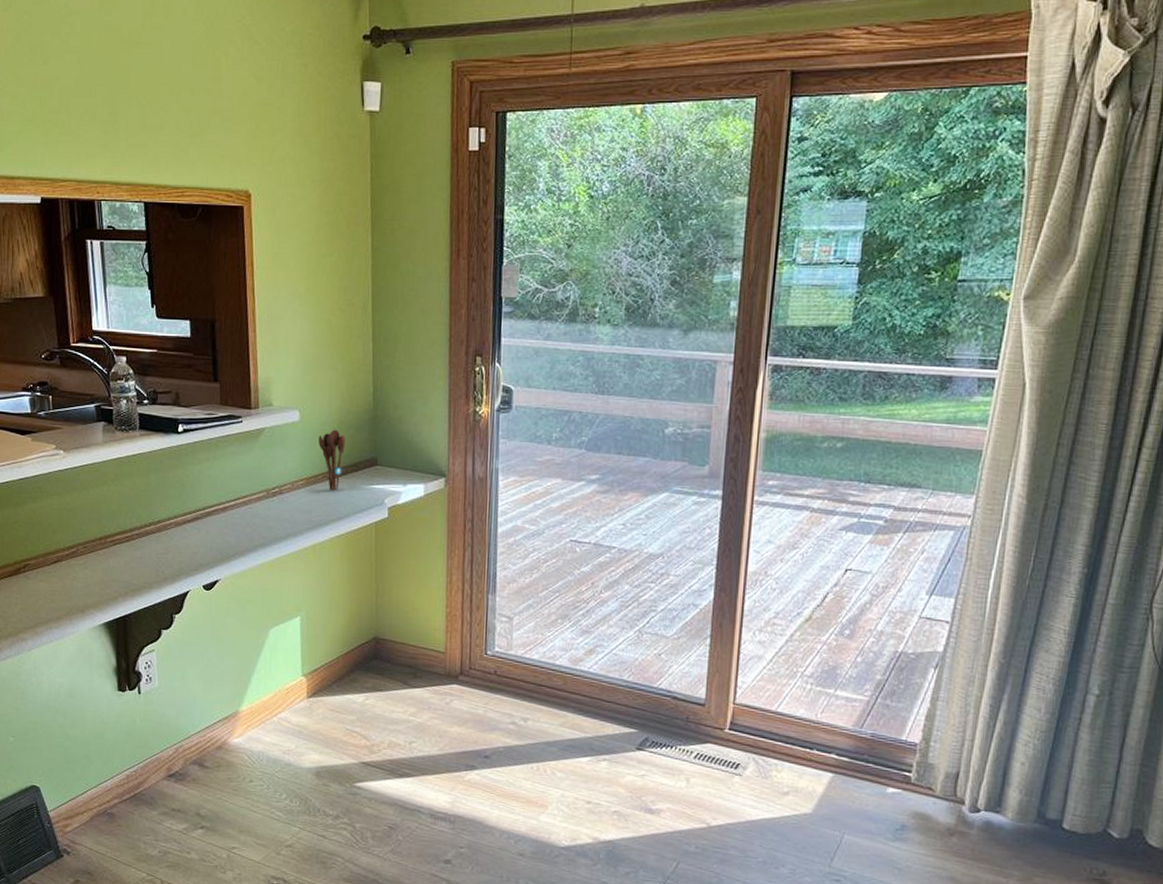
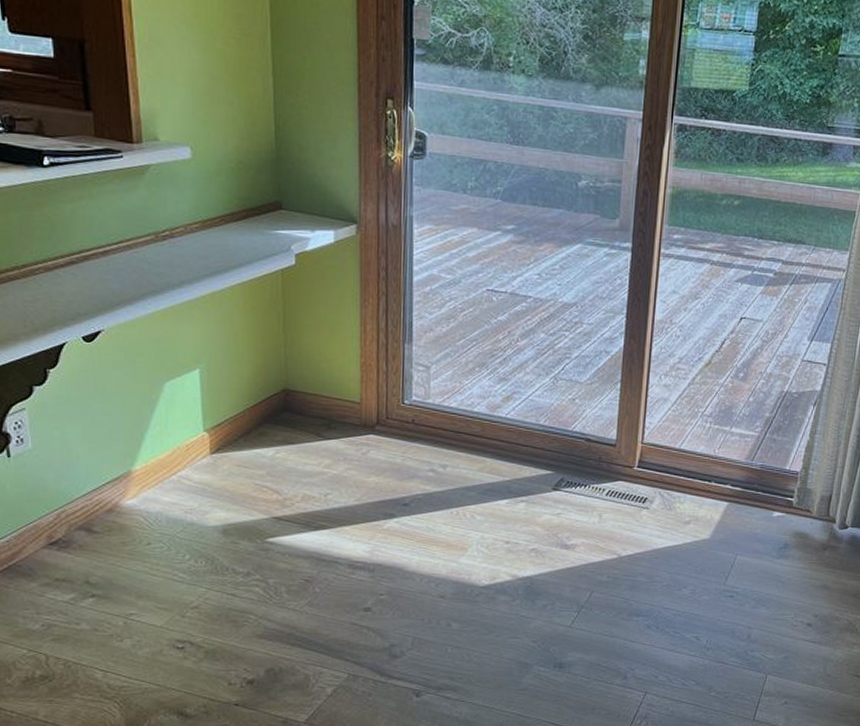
utensil holder: present [318,429,346,491] -> none [214,169,246,235]

